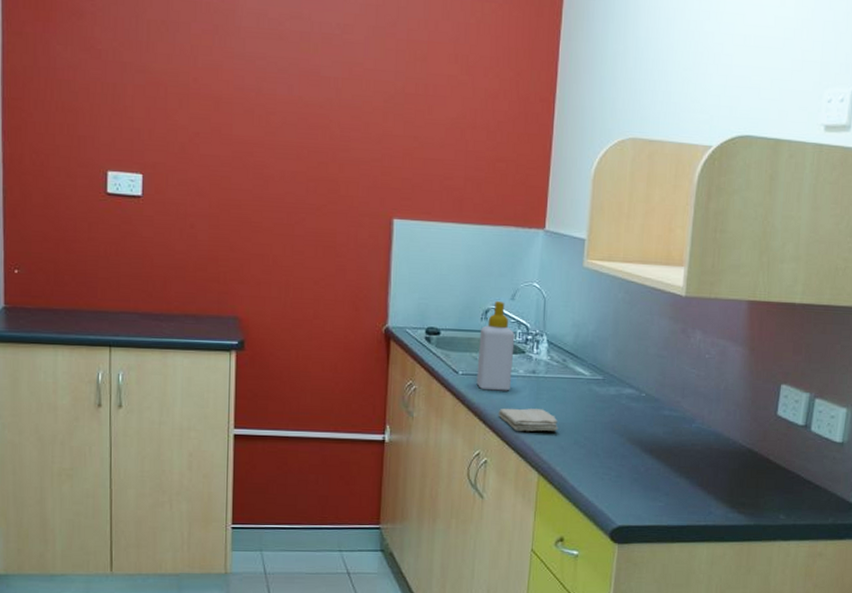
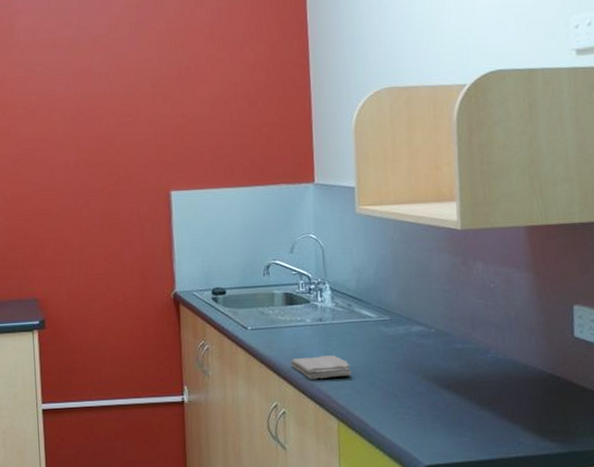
soap bottle: present [476,301,515,391] -> none [263,256,300,343]

